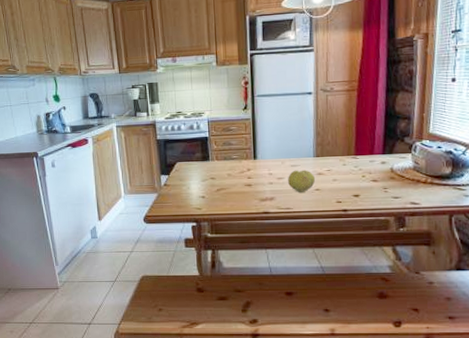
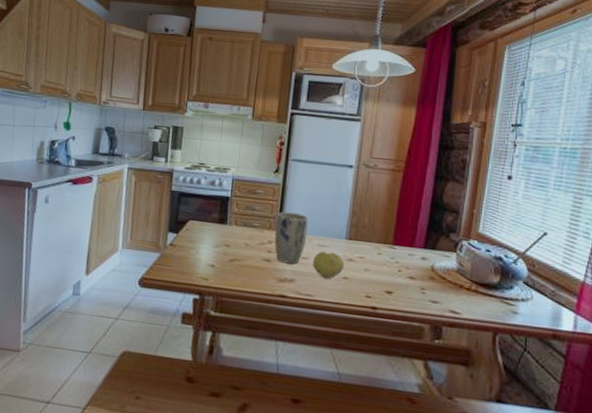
plant pot: none [251,142,280,185] -> present [274,212,309,264]

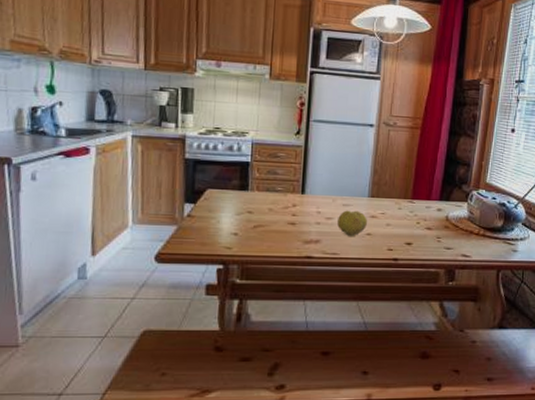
plant pot: present [274,212,309,264] -> none [298,174,332,225]

